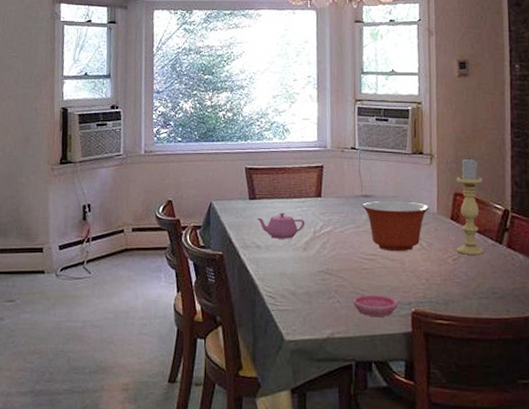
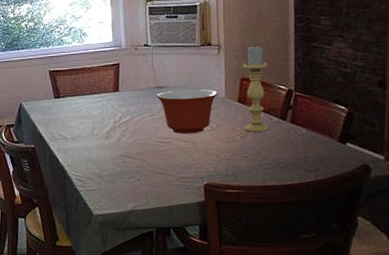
teapot: present [256,212,306,239] -> none [61,107,106,131]
saucer: present [352,294,398,318] -> none [151,172,192,191]

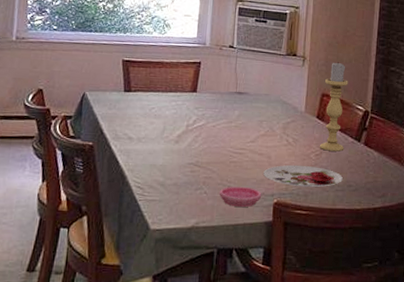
saucer: none [151,172,192,191] -> present [219,186,262,208]
mixing bowl: present [156,89,218,134] -> none [235,98,298,147]
plate: none [191,147,271,168] -> present [263,164,343,188]

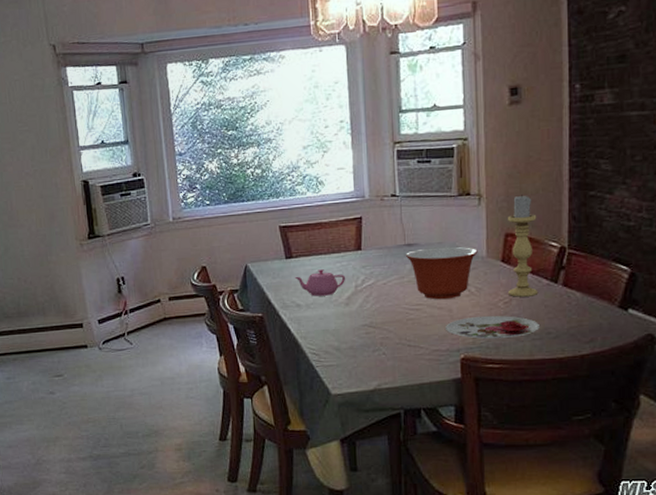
teapot: none [130,105,179,132] -> present [294,268,346,296]
saucer: present [219,186,262,208] -> none [398,344,447,366]
mixing bowl: none [235,98,298,147] -> present [405,246,478,300]

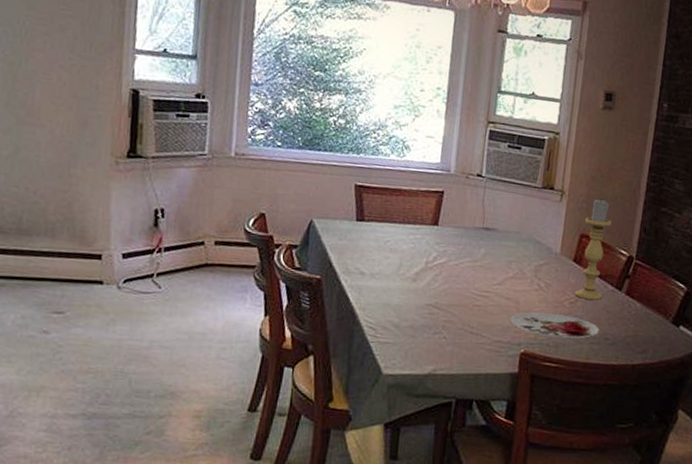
teapot: present [294,268,346,296] -> none [362,238,418,268]
mixing bowl: present [405,246,478,300] -> none [481,235,553,291]

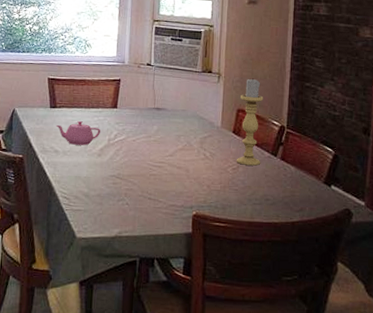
teapot: none [362,238,418,268] -> present [55,120,101,146]
plate: present [510,312,599,339] -> none [182,178,260,201]

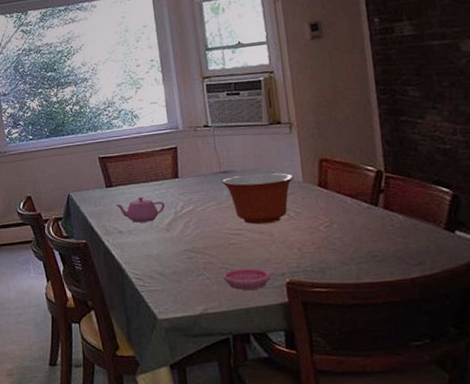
saucer: none [140,198,181,219] -> present [222,268,271,291]
mixing bowl: none [153,113,214,161] -> present [221,172,294,225]
candle holder: present [236,78,264,166] -> none [321,122,360,221]

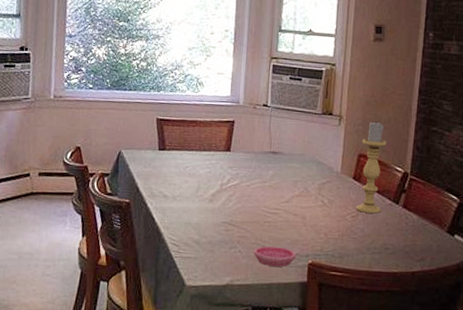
teapot: present [115,196,166,223] -> none [164,164,213,190]
mixing bowl: present [221,172,294,225] -> none [269,158,334,208]
candle holder: none [321,122,360,221] -> present [355,121,387,214]

